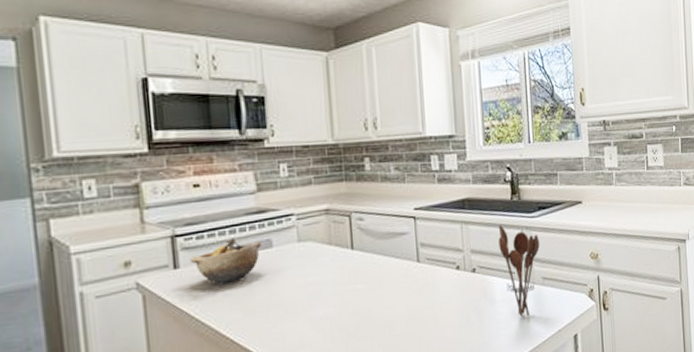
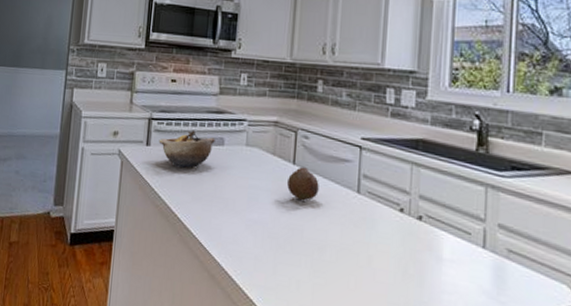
fruit: none [348,249,381,284] -> present [287,167,319,201]
utensil holder: present [498,224,540,317] -> none [454,175,509,289]

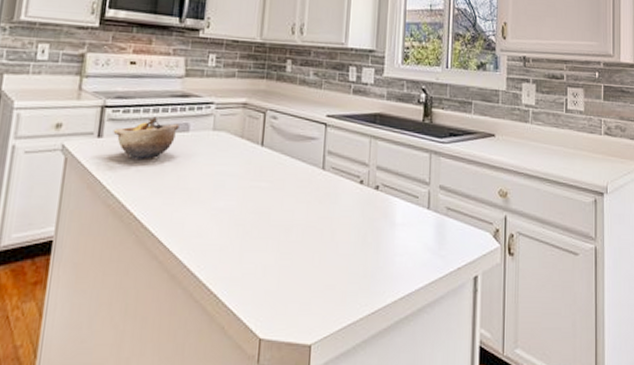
fruit: present [287,167,319,201] -> none [255,148,287,183]

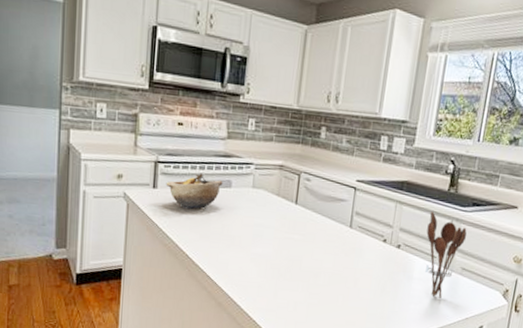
utensil holder: none [405,144,448,246] -> present [425,211,467,298]

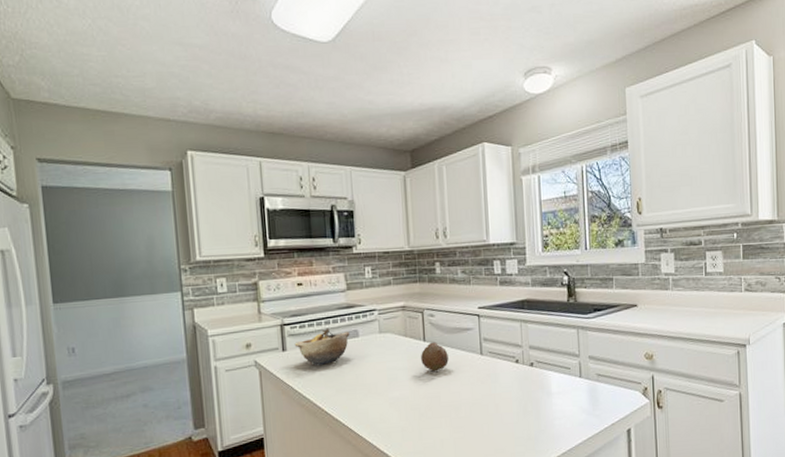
fruit: none [289,206,318,236] -> present [421,342,449,372]
utensil holder: present [425,211,467,298] -> none [555,324,595,409]

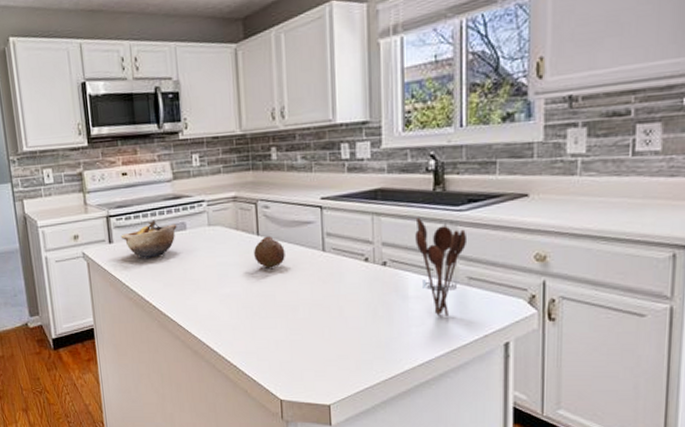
utensil holder: none [555,324,595,409] -> present [415,217,468,316]

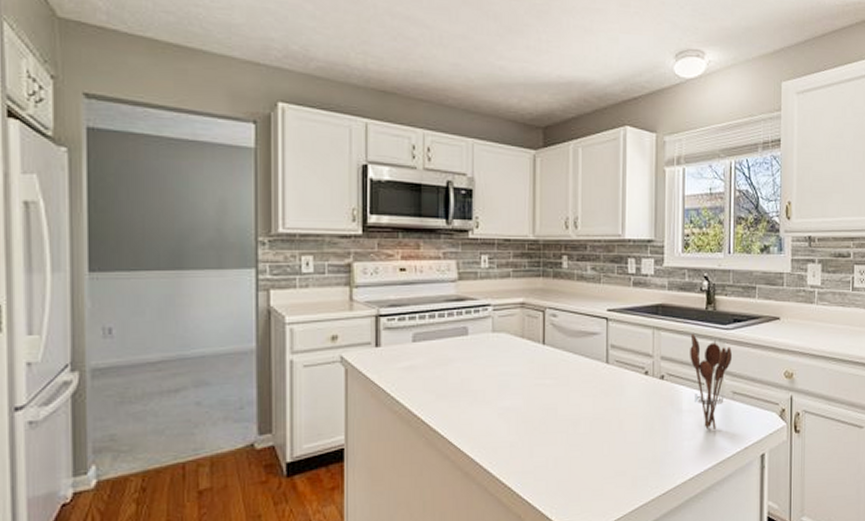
bowl: present [120,220,177,259] -> none [390,322,458,365]
fruit: present [254,236,285,268] -> none [539,346,570,380]

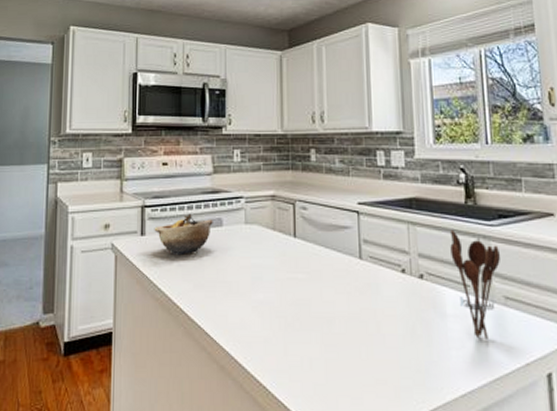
bowl: none [390,322,458,365] -> present [154,213,213,255]

